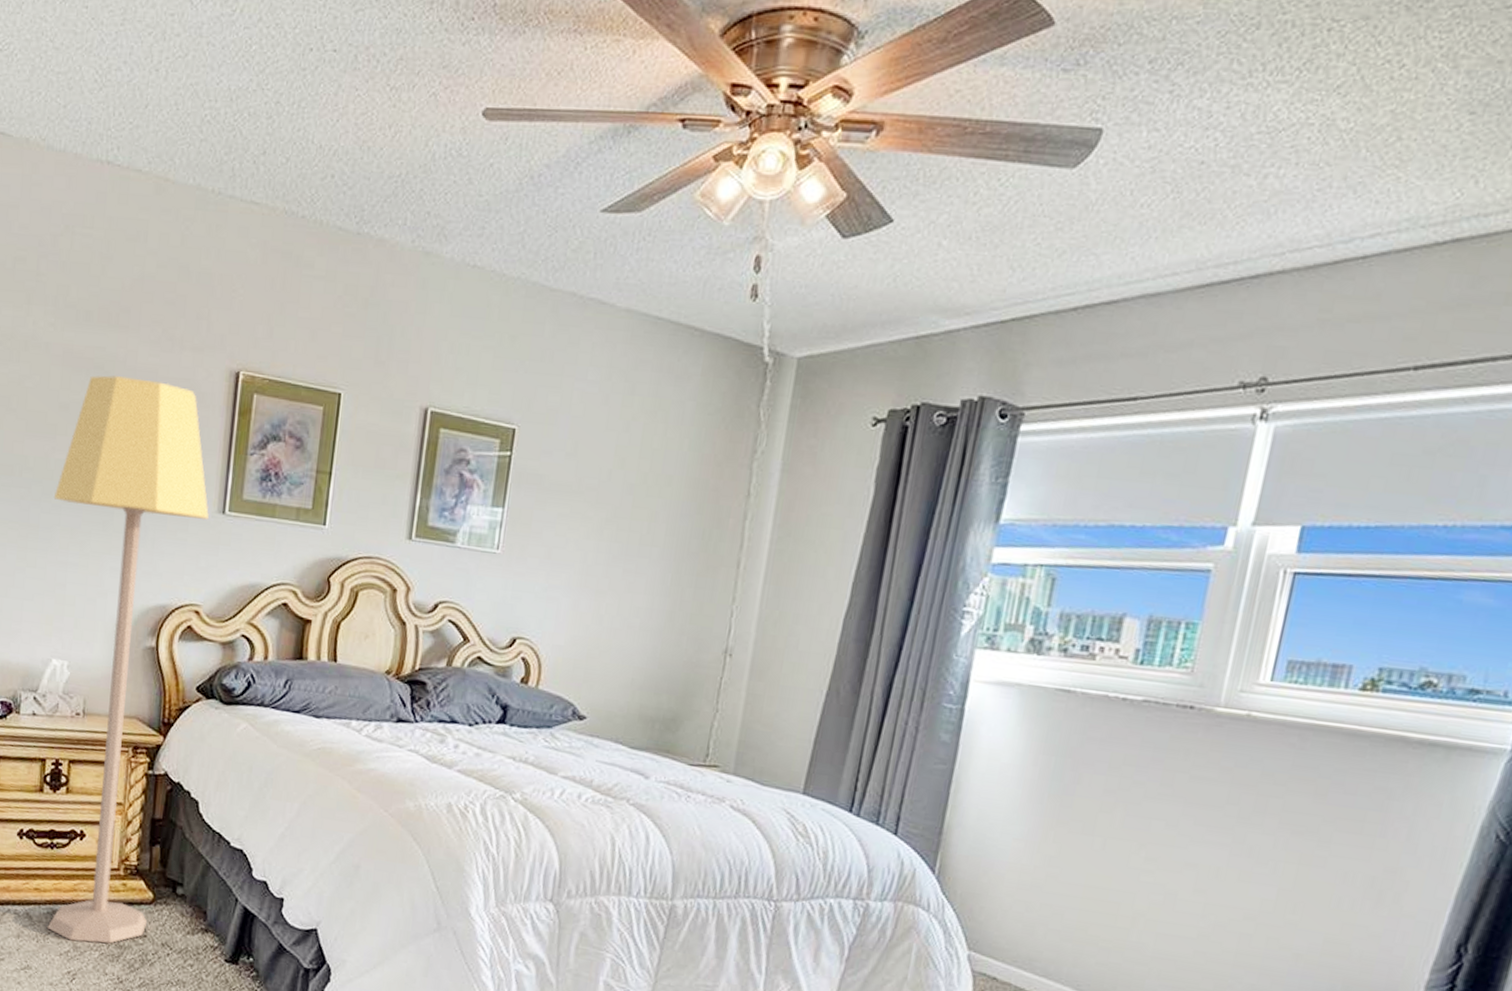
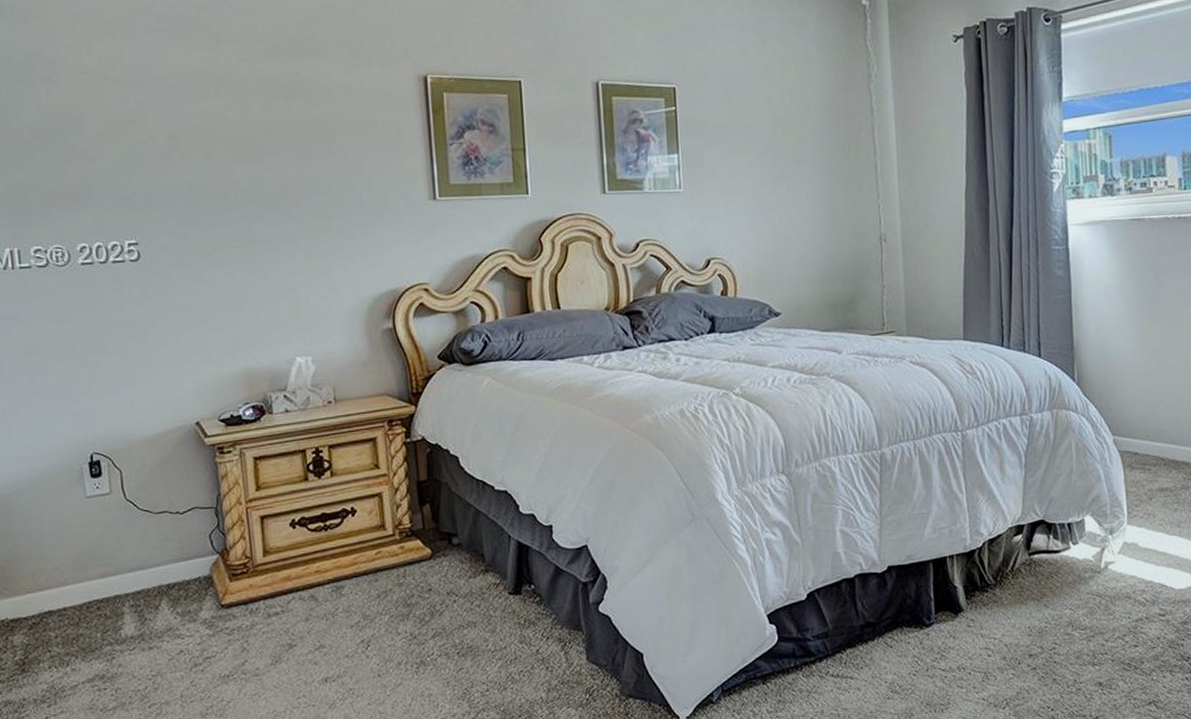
lamp: present [46,374,209,944] -> none [271,95,430,611]

